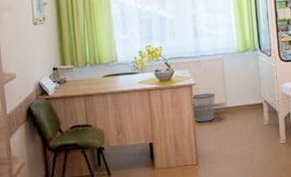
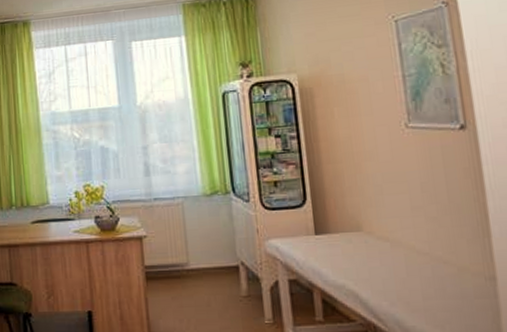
wastebasket: present [191,93,216,122] -> none [141,248,174,288]

